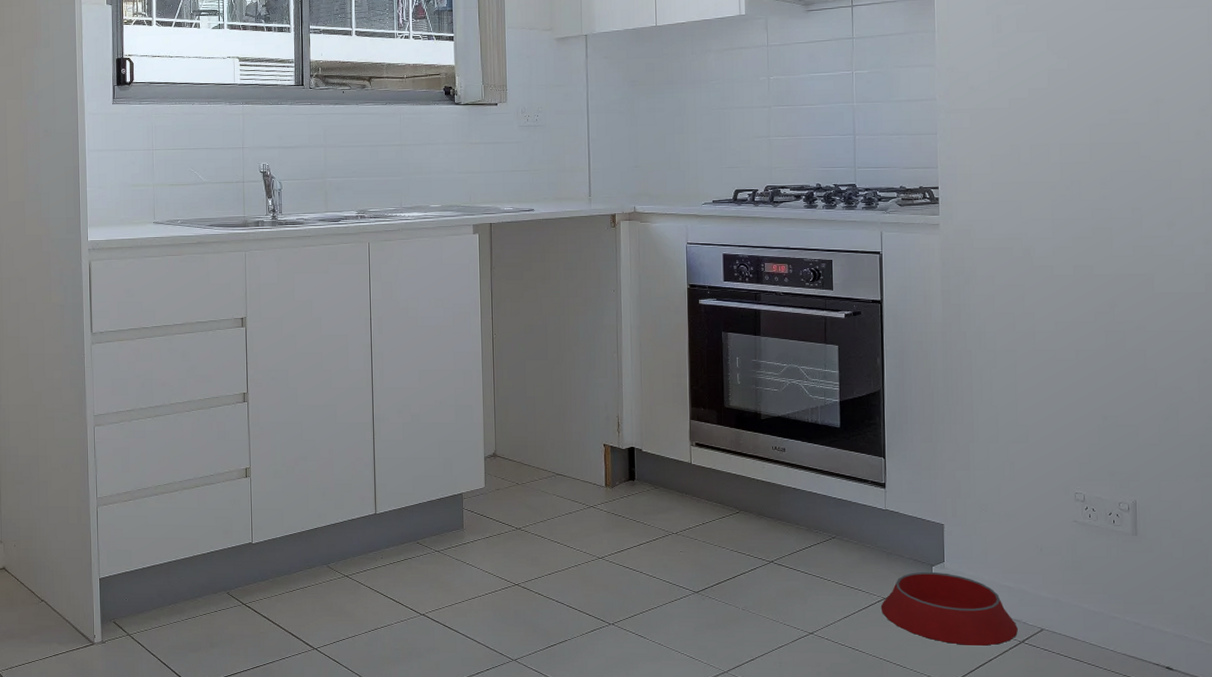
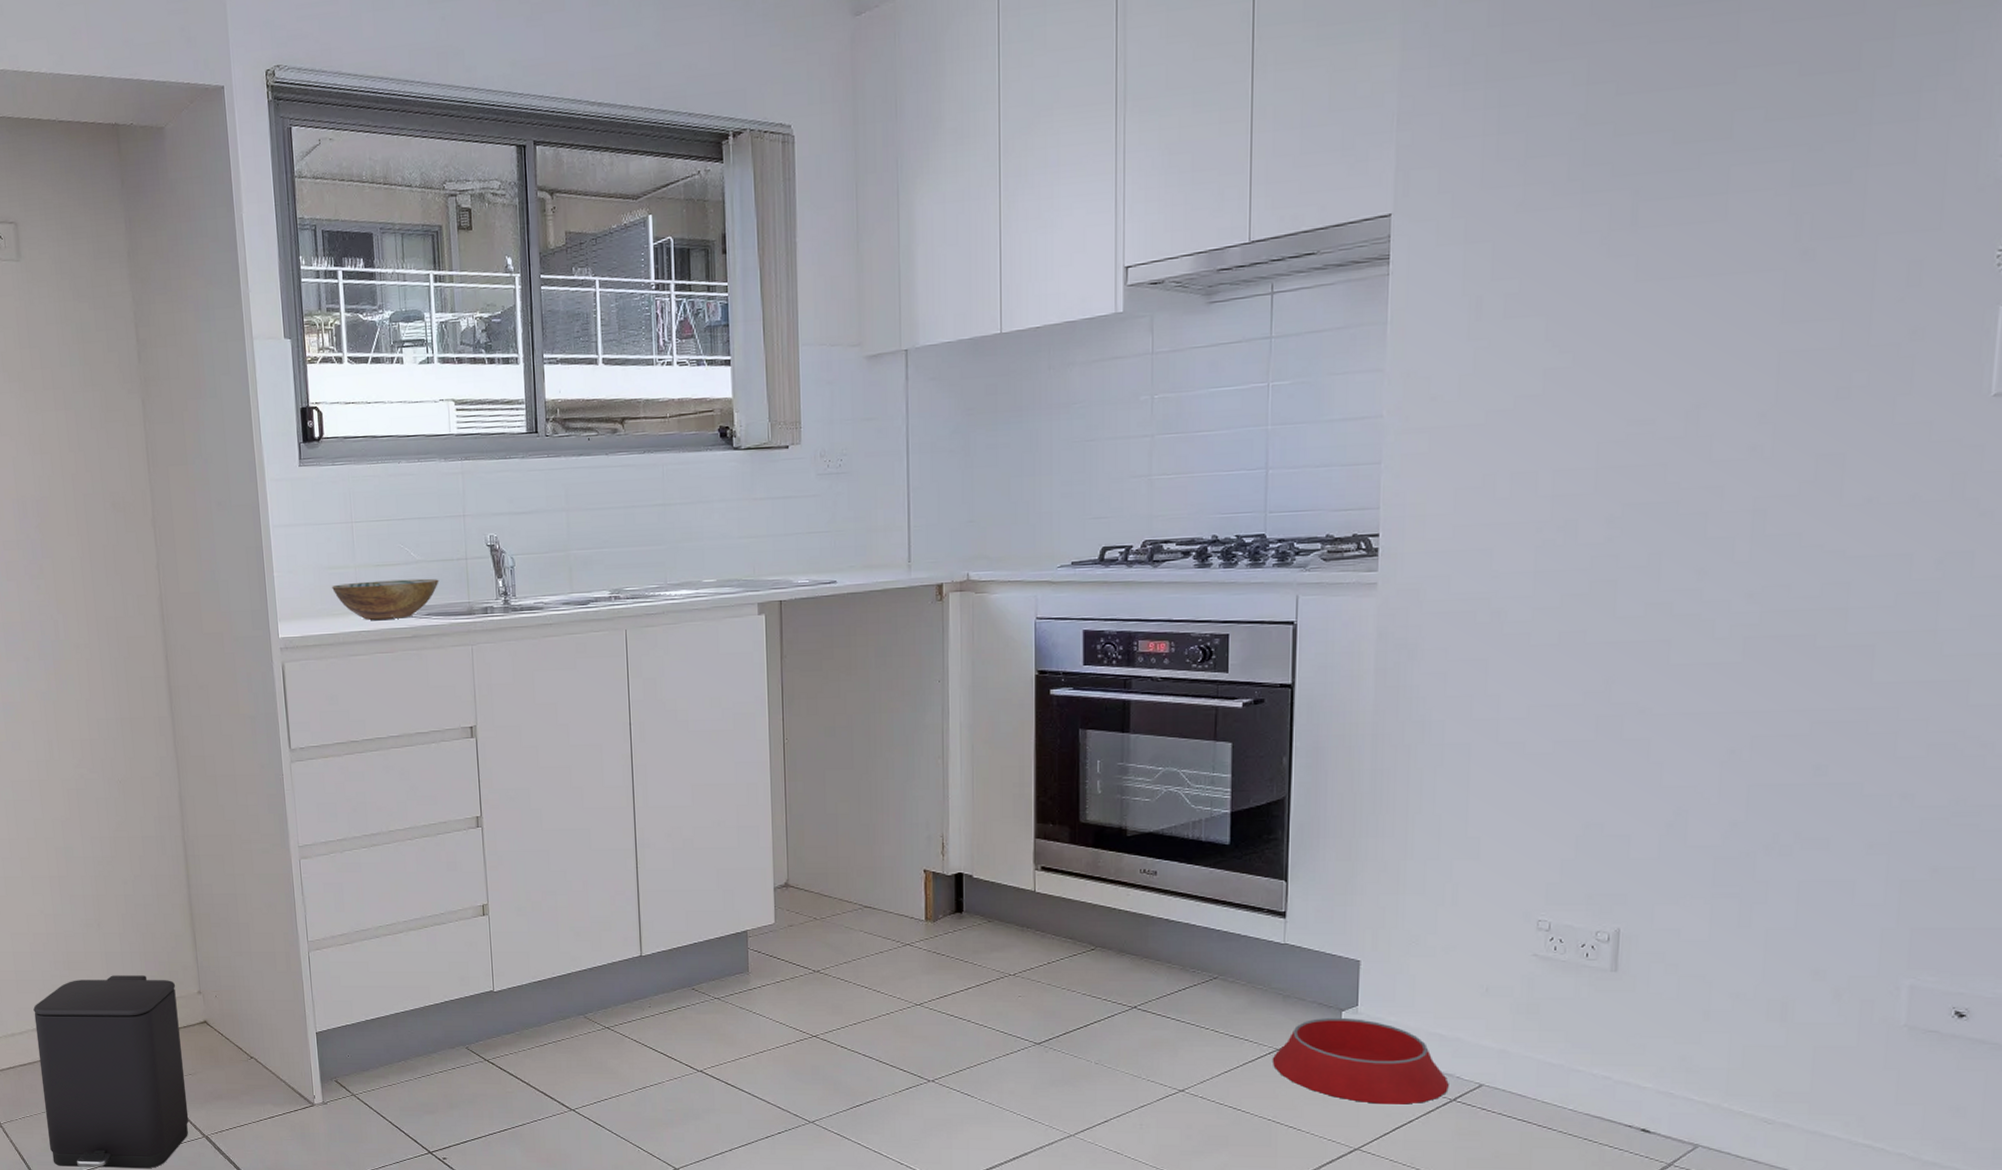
bowl: none [134,196,221,228] -> present [332,578,439,620]

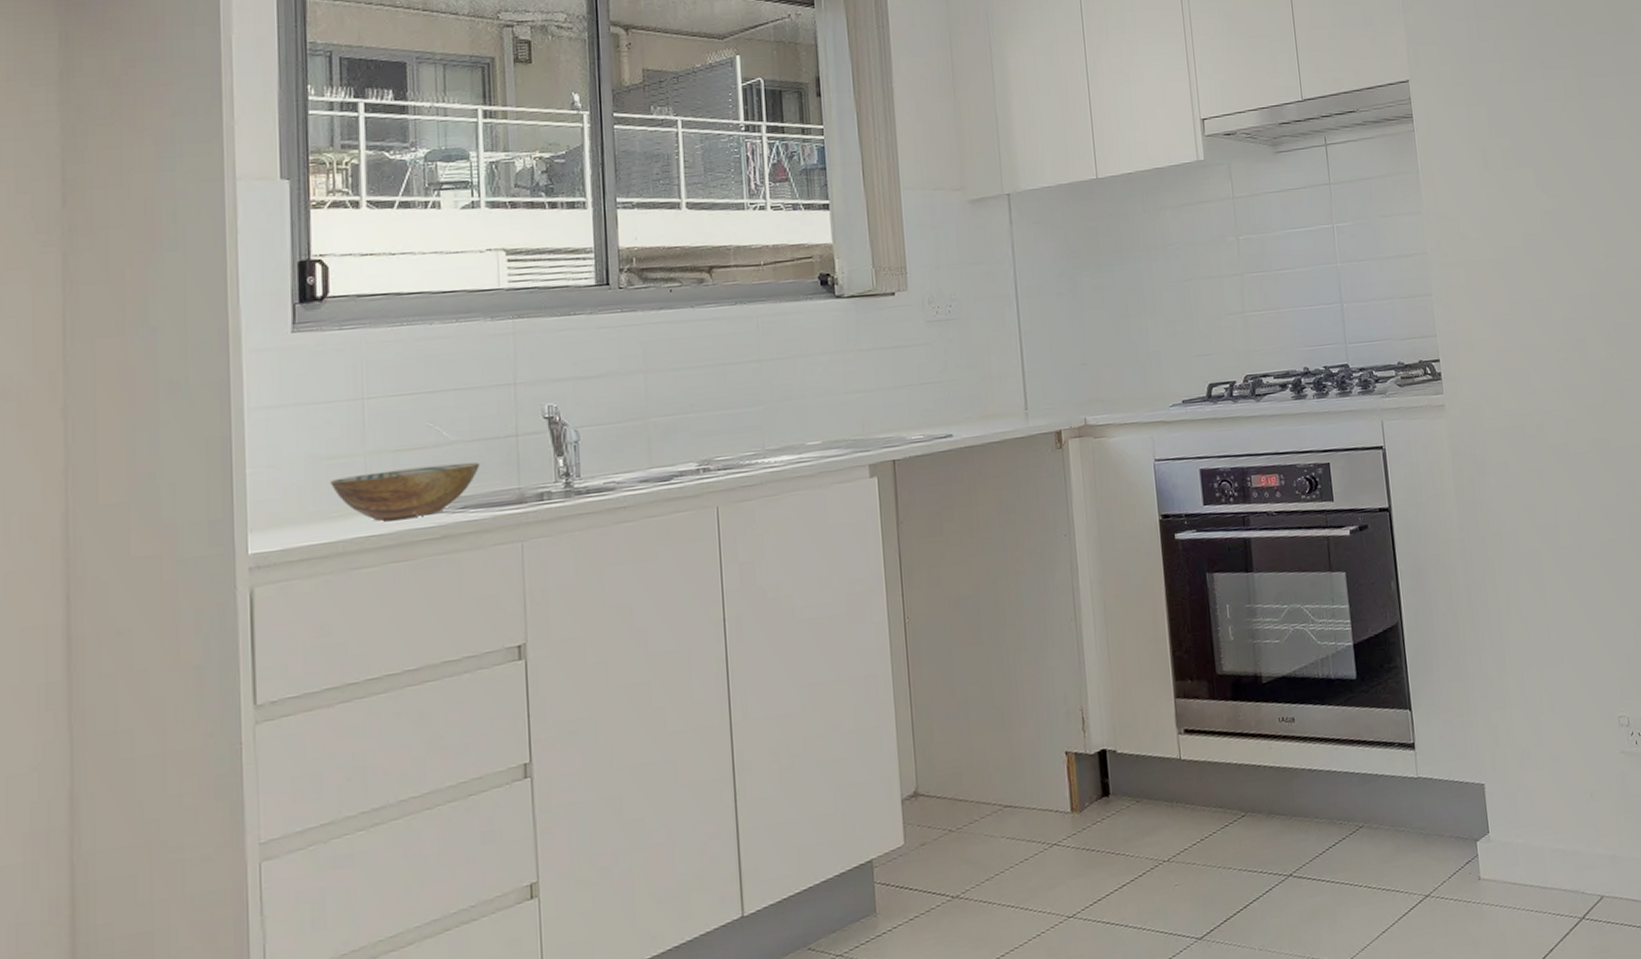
pet bowl: present [1272,1018,1449,1104] -> none [1423,846,1577,939]

